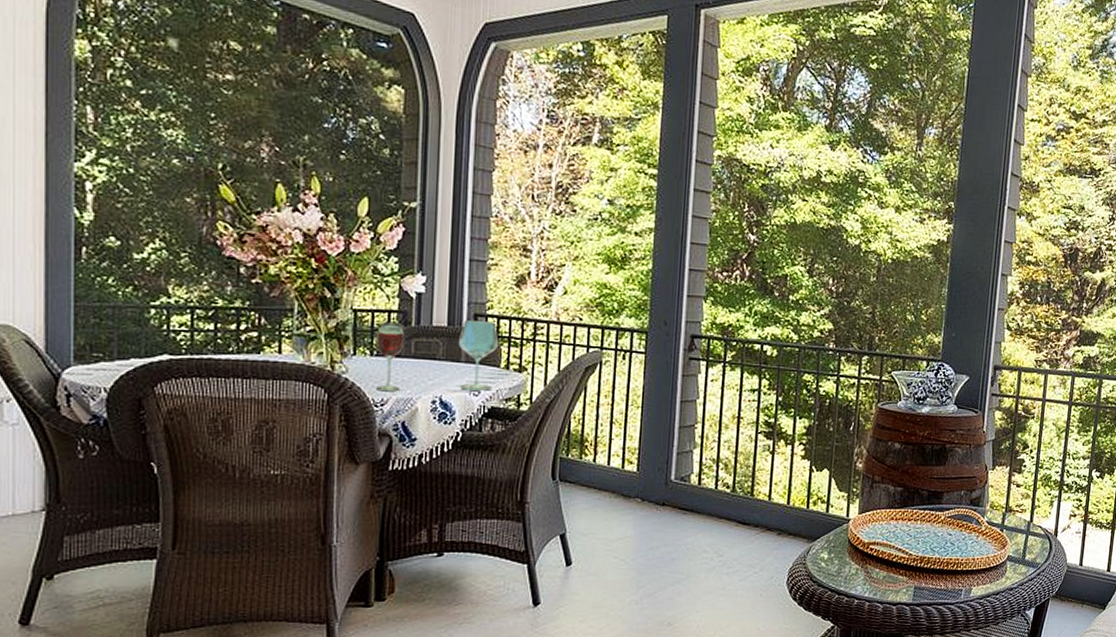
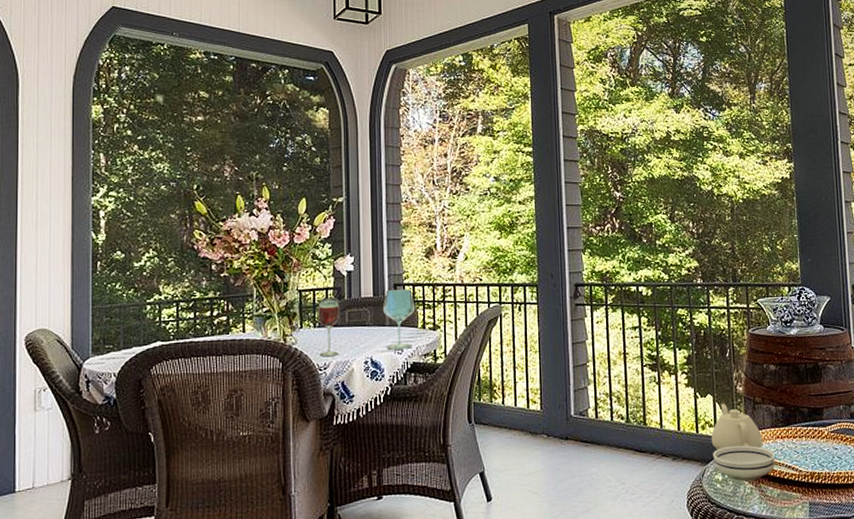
teapot: none [821,479,877,529] -> present [711,403,763,450]
bowl: none [821,524,887,562] -> present [713,445,775,482]

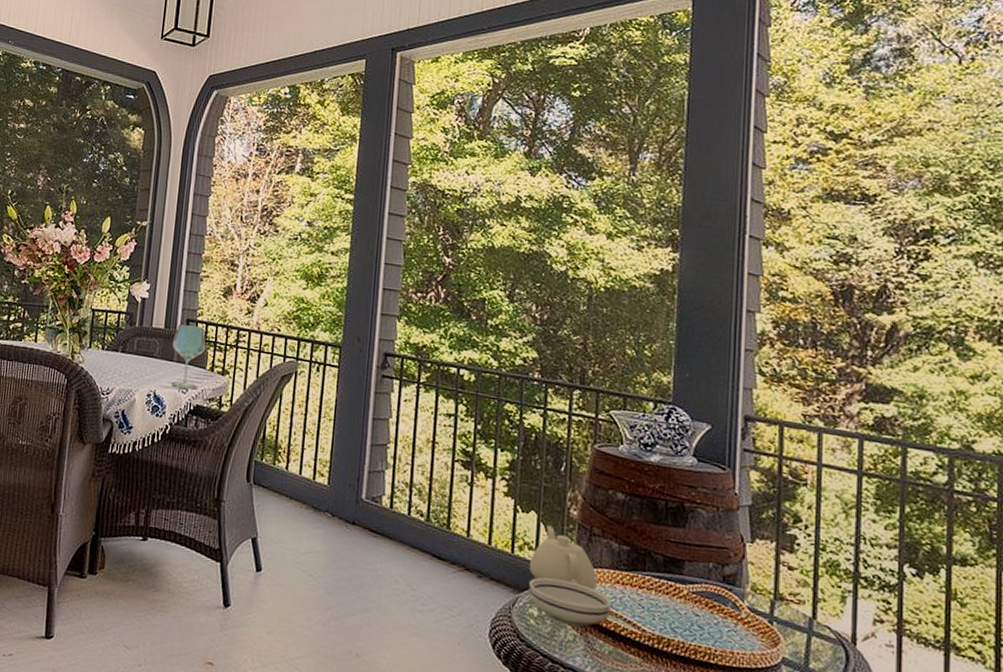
wineglass: present [318,298,340,357] -> none [104,321,130,382]

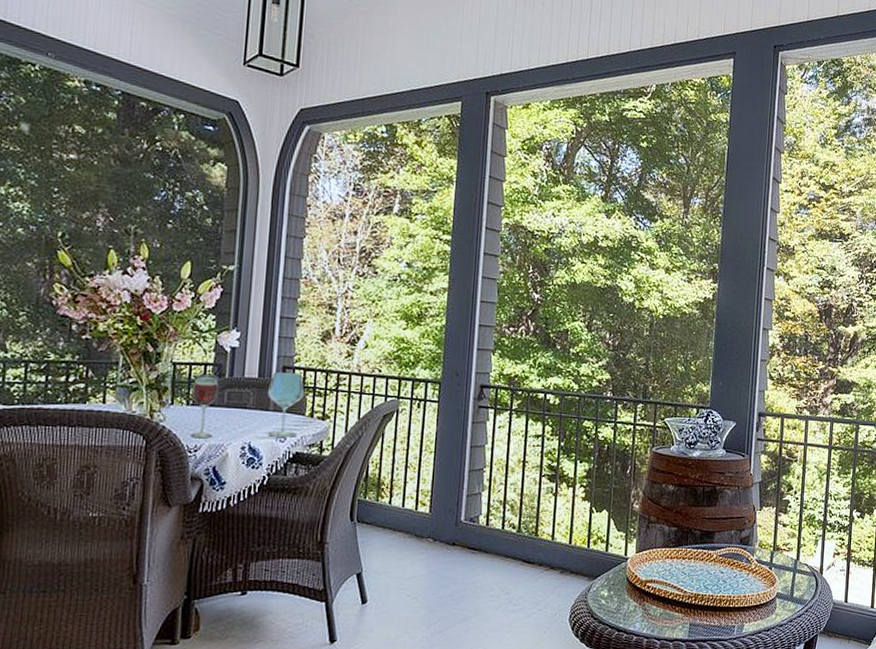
wineglass: none [104,321,130,382] -> present [191,374,219,439]
teapot: present [529,524,598,591] -> none [601,519,653,567]
bowl: present [529,577,611,628] -> none [601,562,662,599]

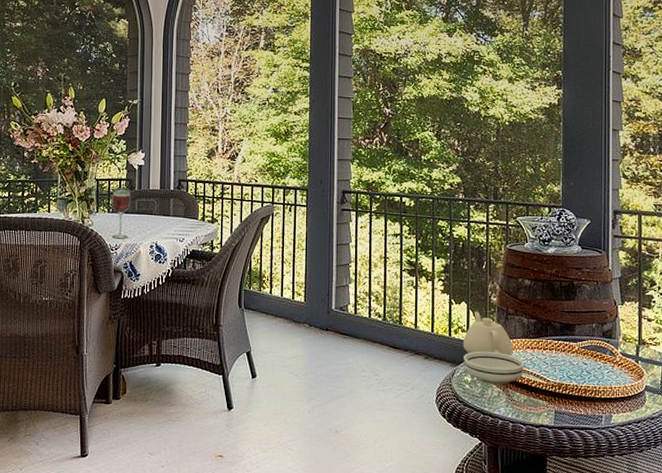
wine glass: present [267,372,305,437] -> none [167,185,197,238]
teapot: none [601,519,653,567] -> present [463,311,513,356]
bowl: none [601,562,662,599] -> present [464,351,524,386]

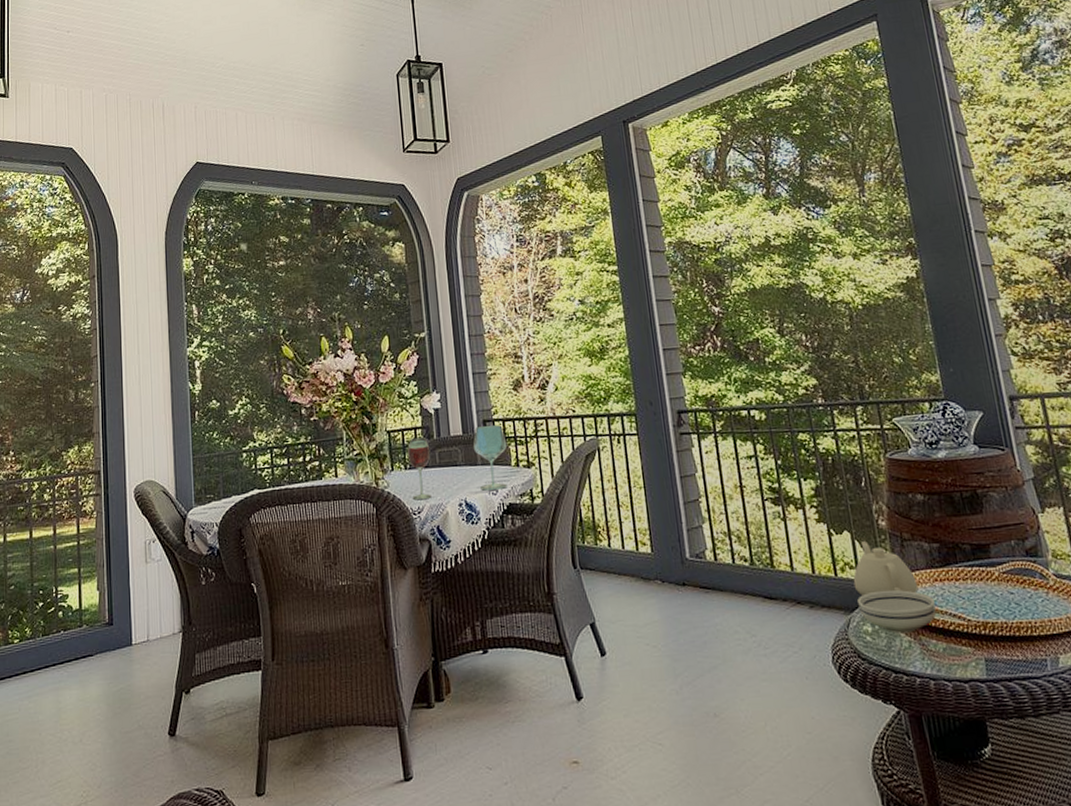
wine glass: none [167,185,197,238] -> present [473,425,507,491]

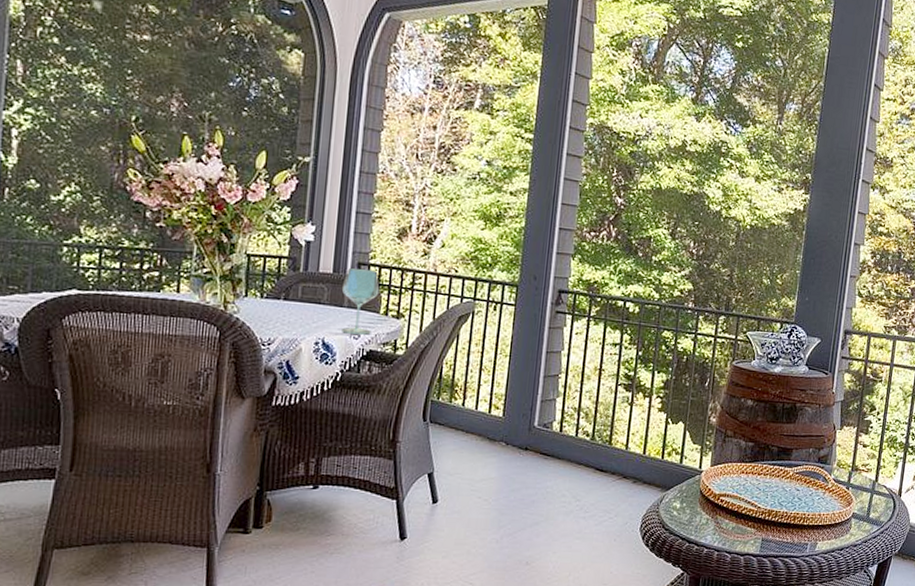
wineglass: present [407,437,432,500] -> none [265,267,294,332]
teapot: present [853,540,919,596] -> none [675,432,728,481]
bowl: present [857,589,937,634] -> none [674,475,737,512]

